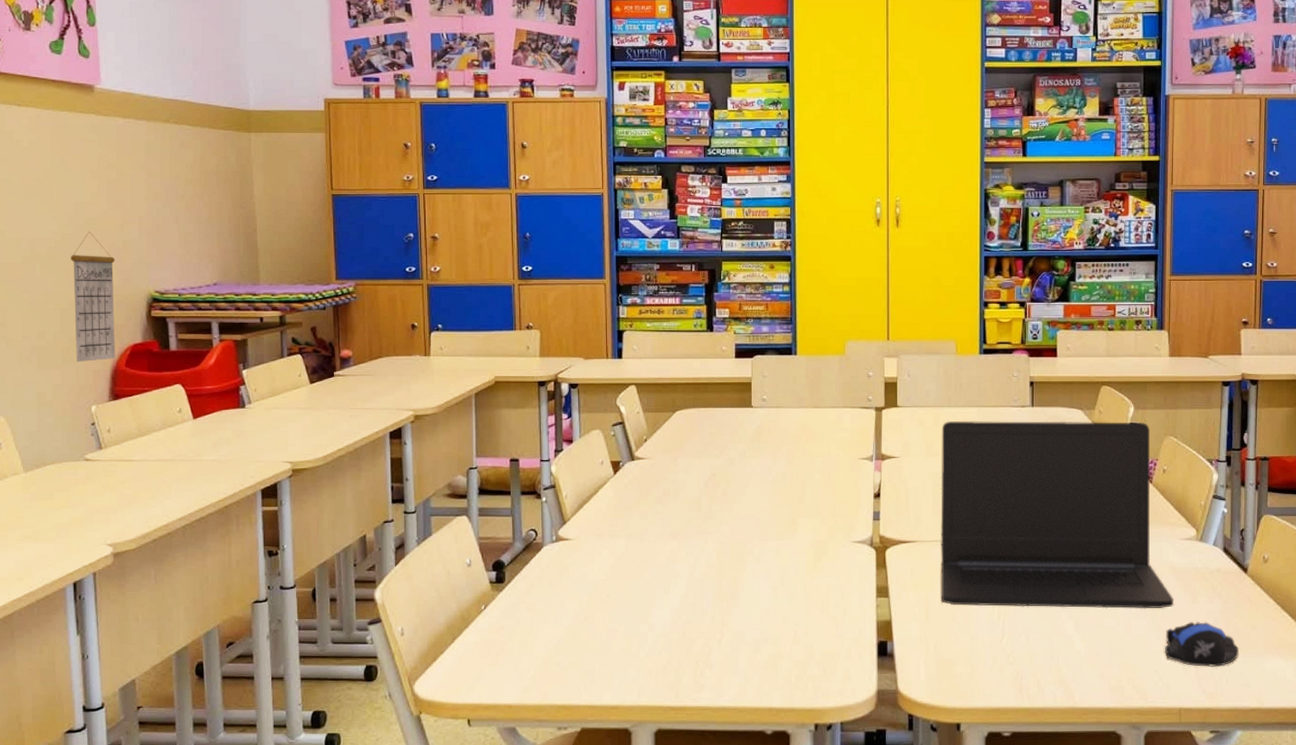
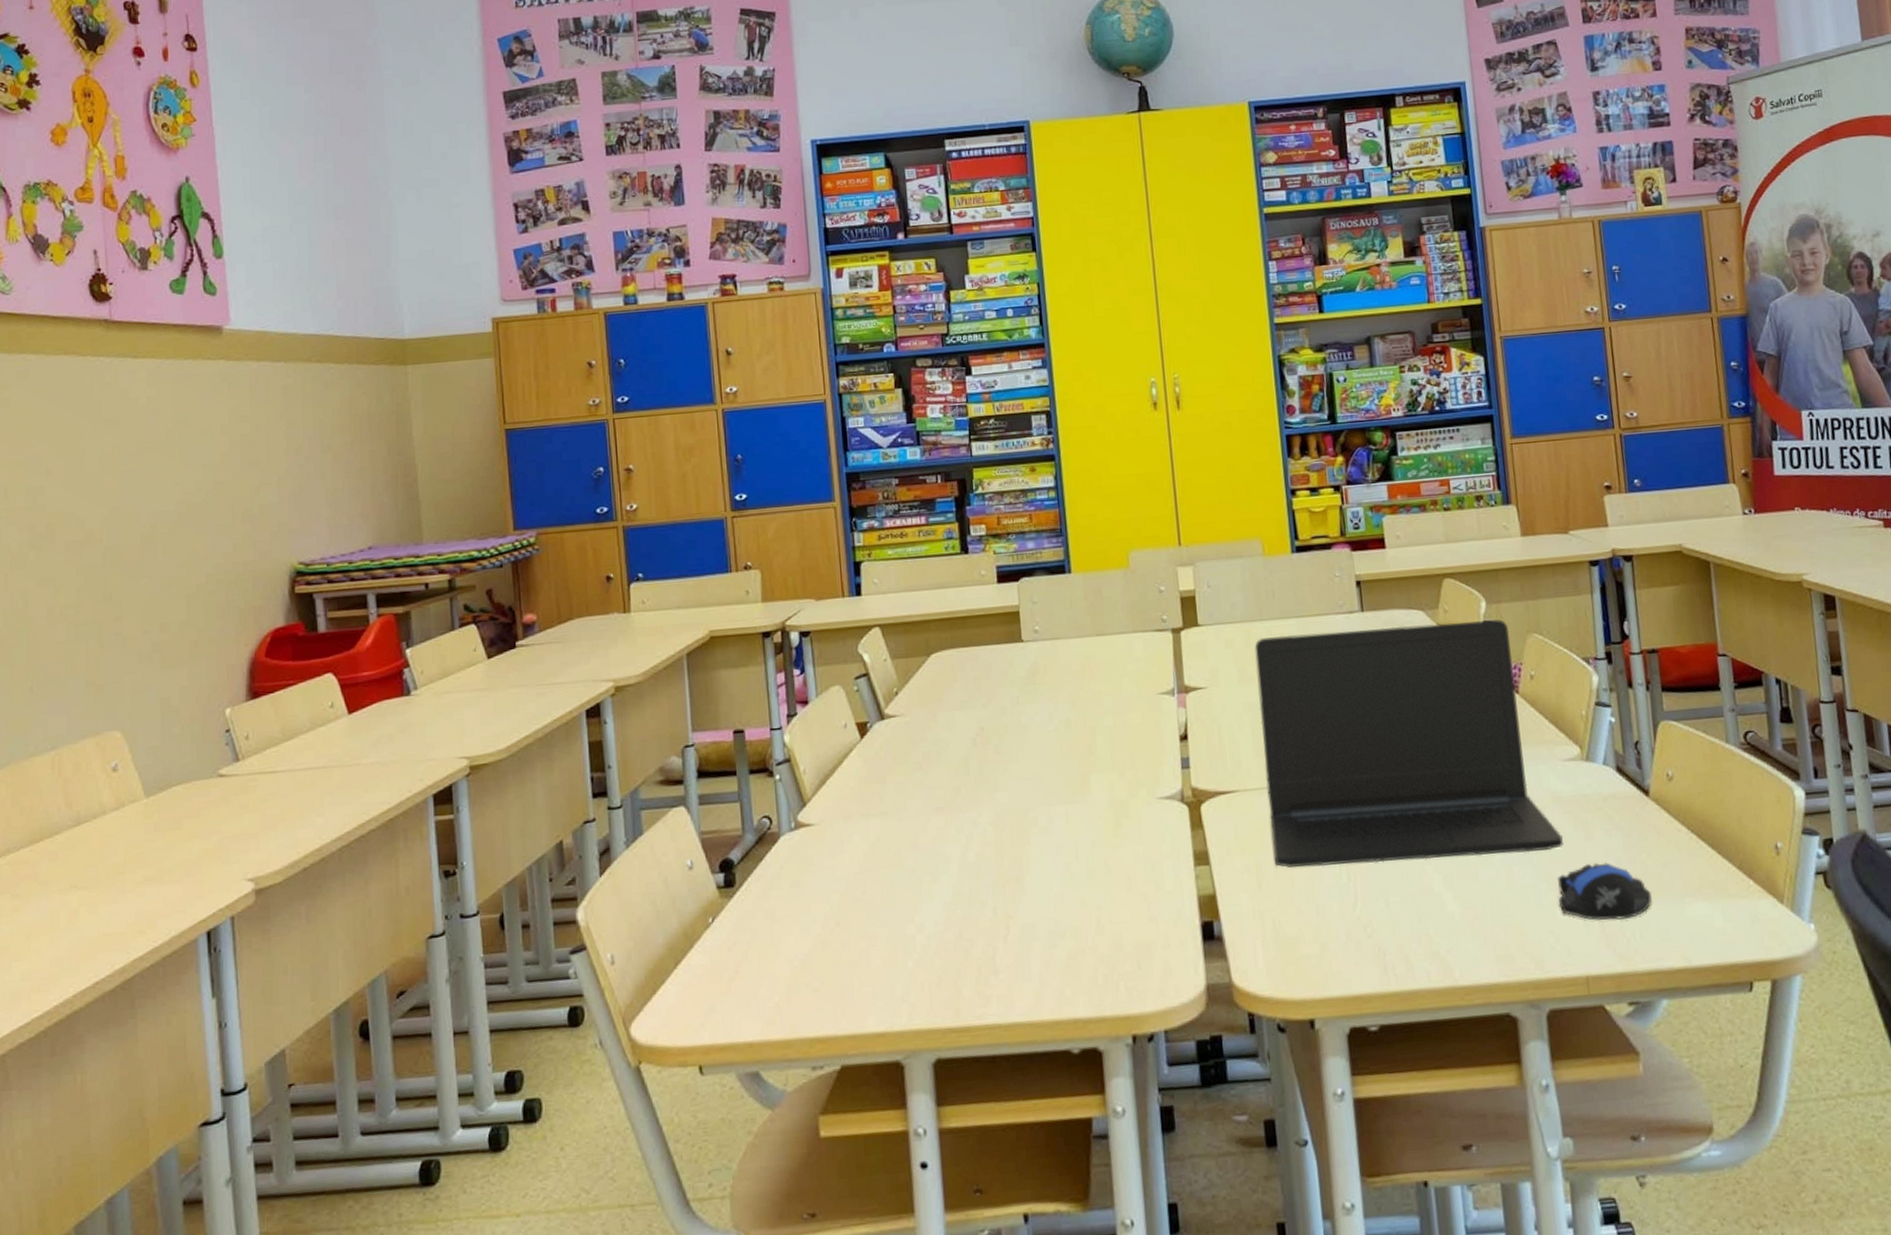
calendar: present [70,231,116,362] -> none [198,498,253,656]

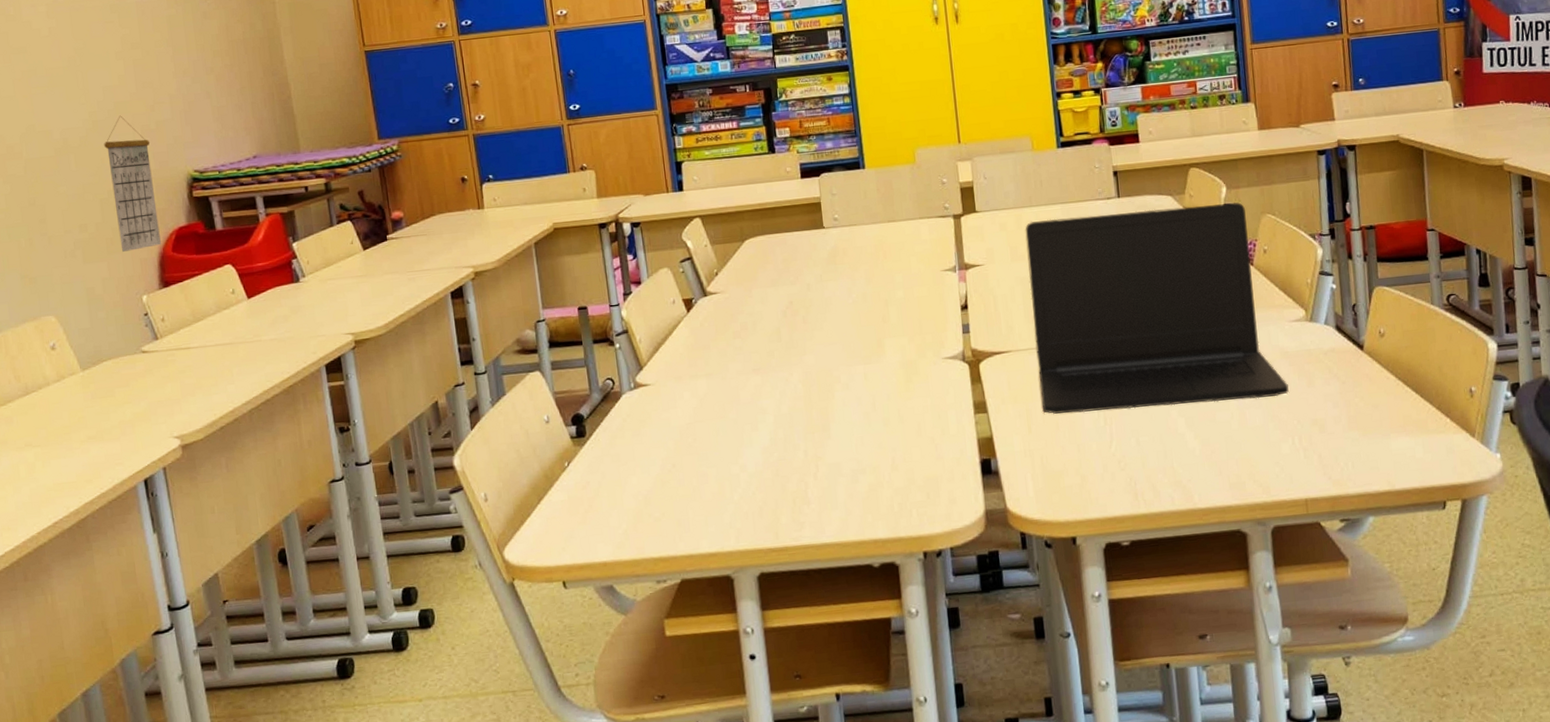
calendar: none [198,498,253,656] -> present [104,115,161,252]
computer mouse: present [1556,862,1652,921] -> none [1282,406,1363,454]

